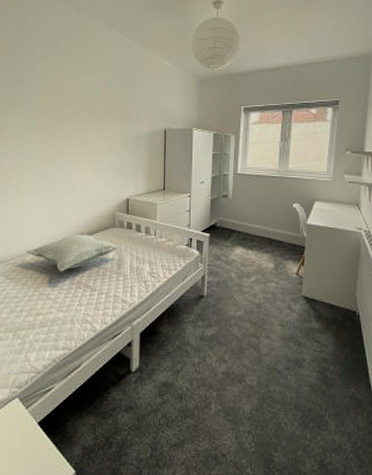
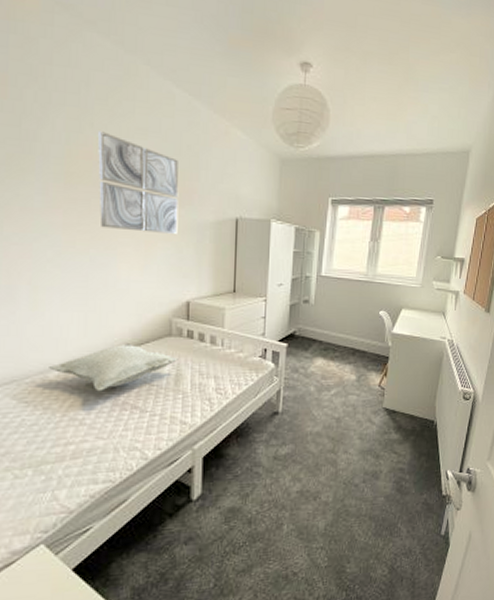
wall art: none [63,72,121,145] -> present [97,131,179,234]

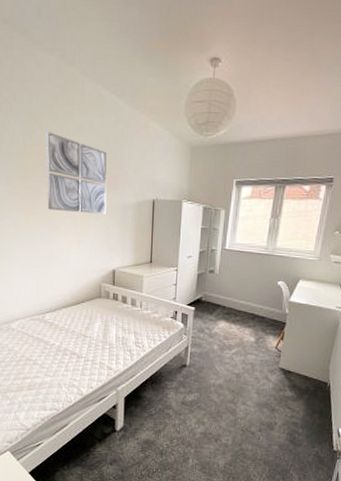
cushion: present [49,343,178,392] -> none [12,302,106,340]

